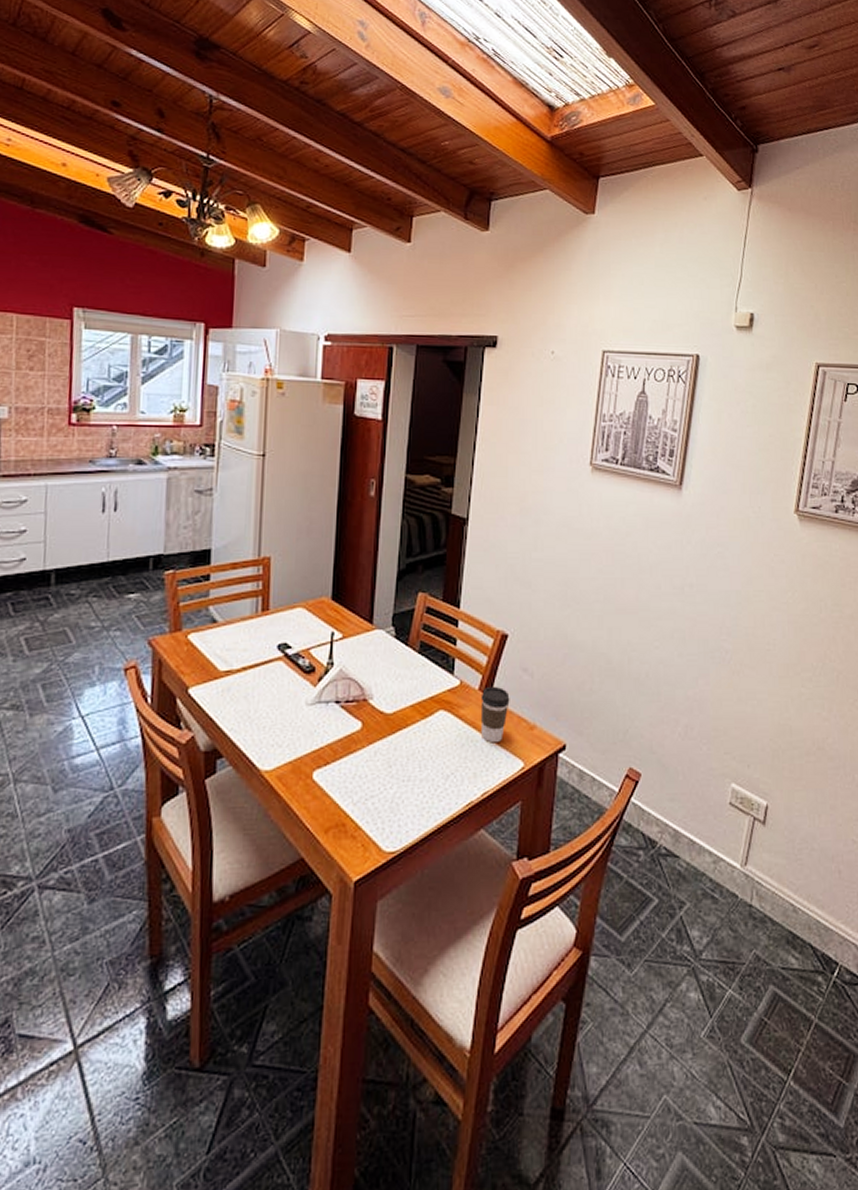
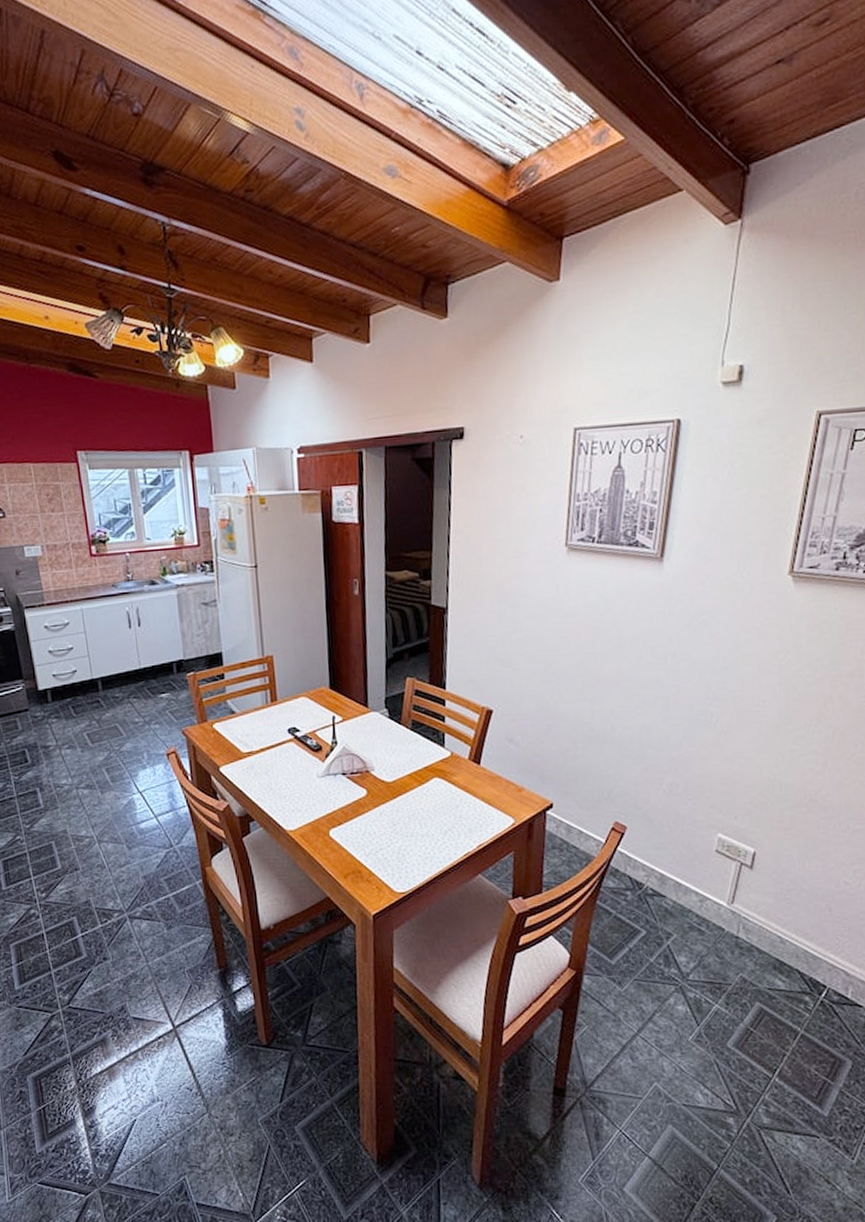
coffee cup: present [480,686,510,743] -> none [470,755,498,804]

